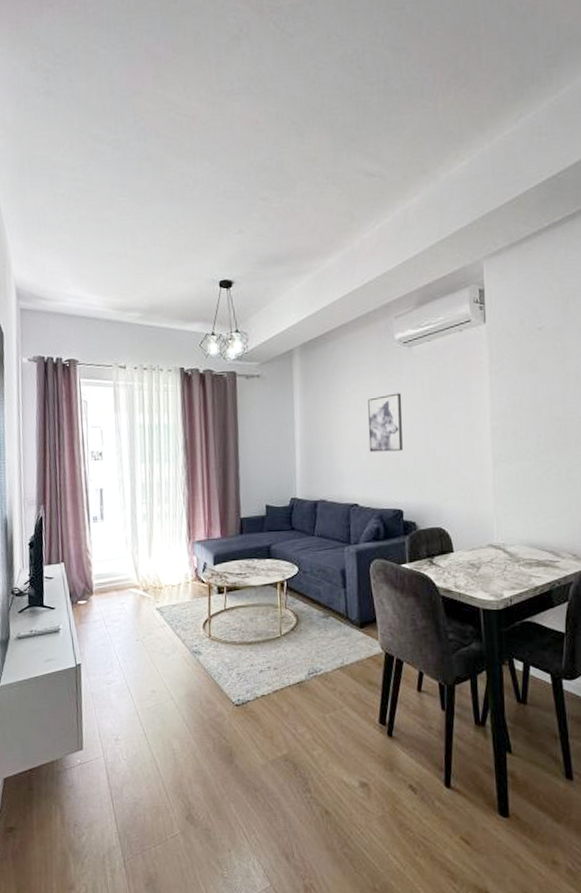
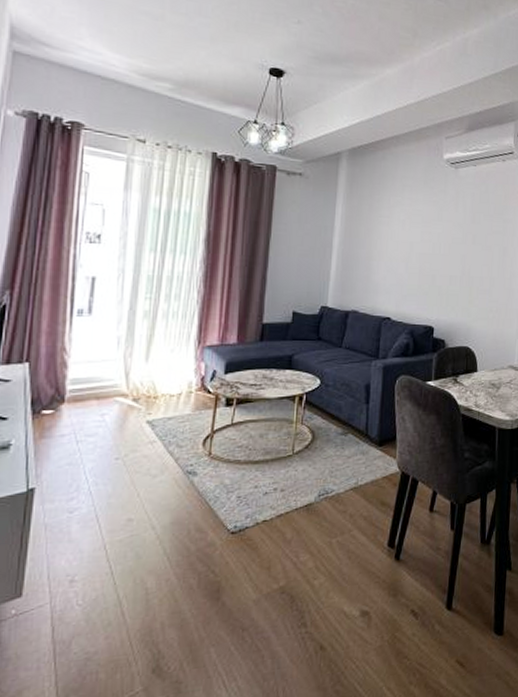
wall art: present [368,393,403,452] -> none [407,211,444,268]

